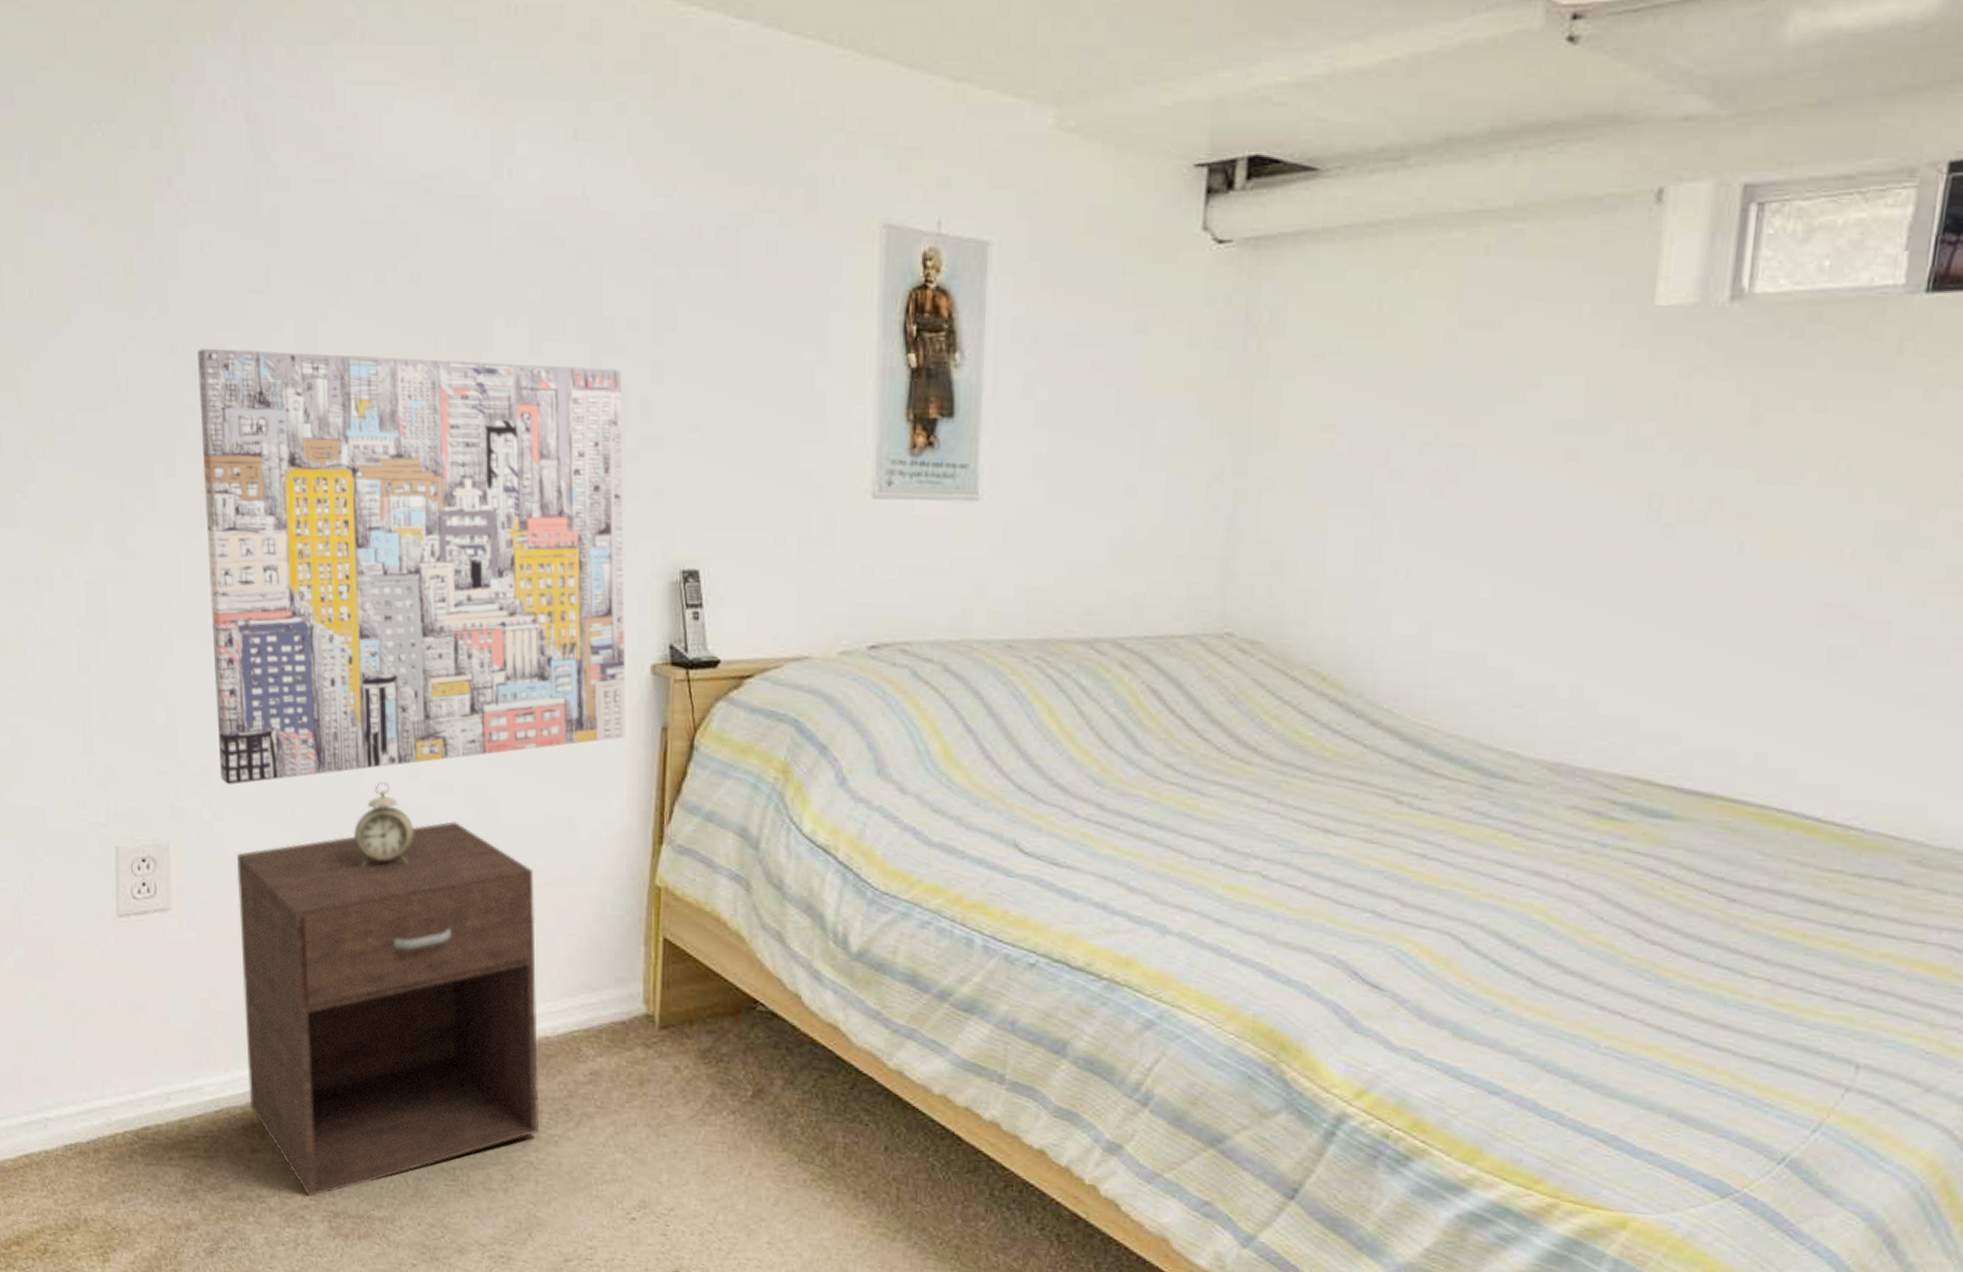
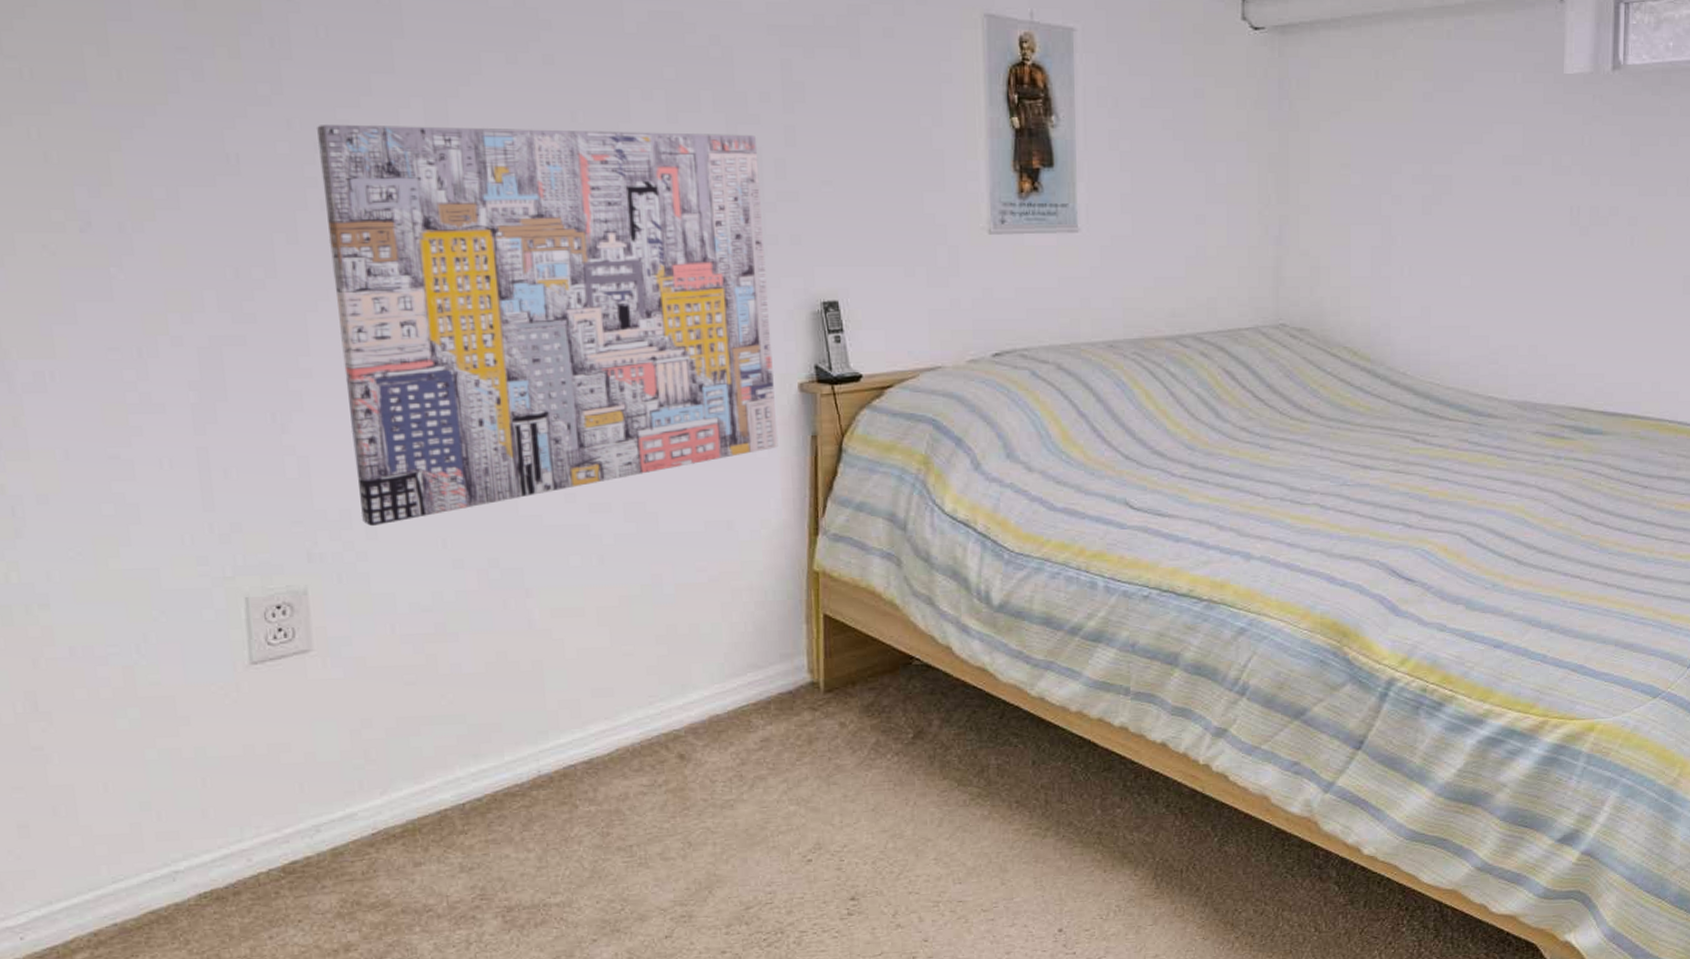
nightstand: present [237,821,540,1197] -> none [384,536,714,897]
alarm clock: present [353,782,415,868] -> none [509,508,574,588]

